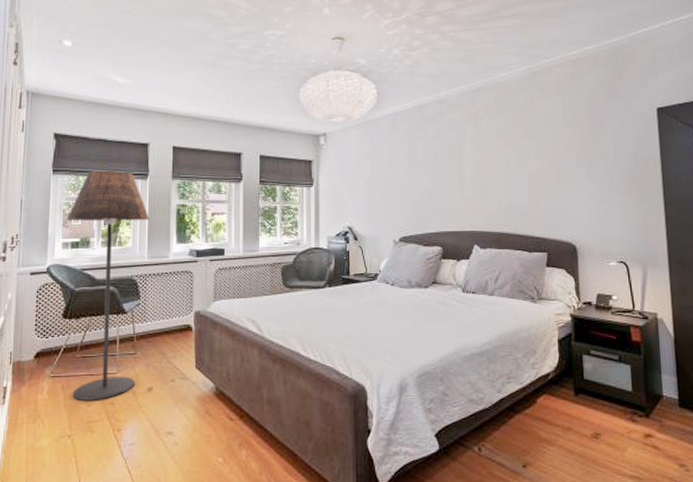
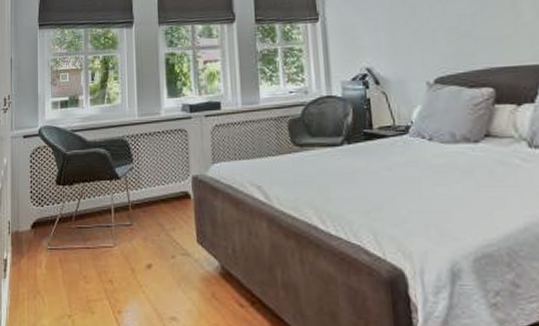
floor lamp: present [66,170,149,401] -> none [54,20,137,277]

